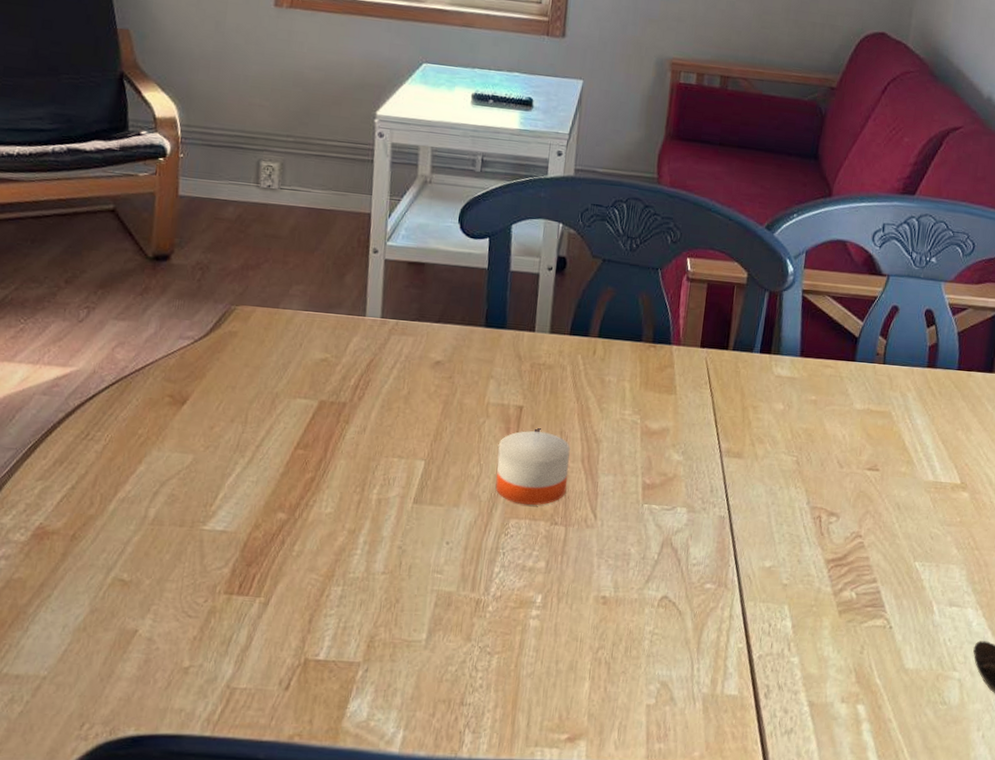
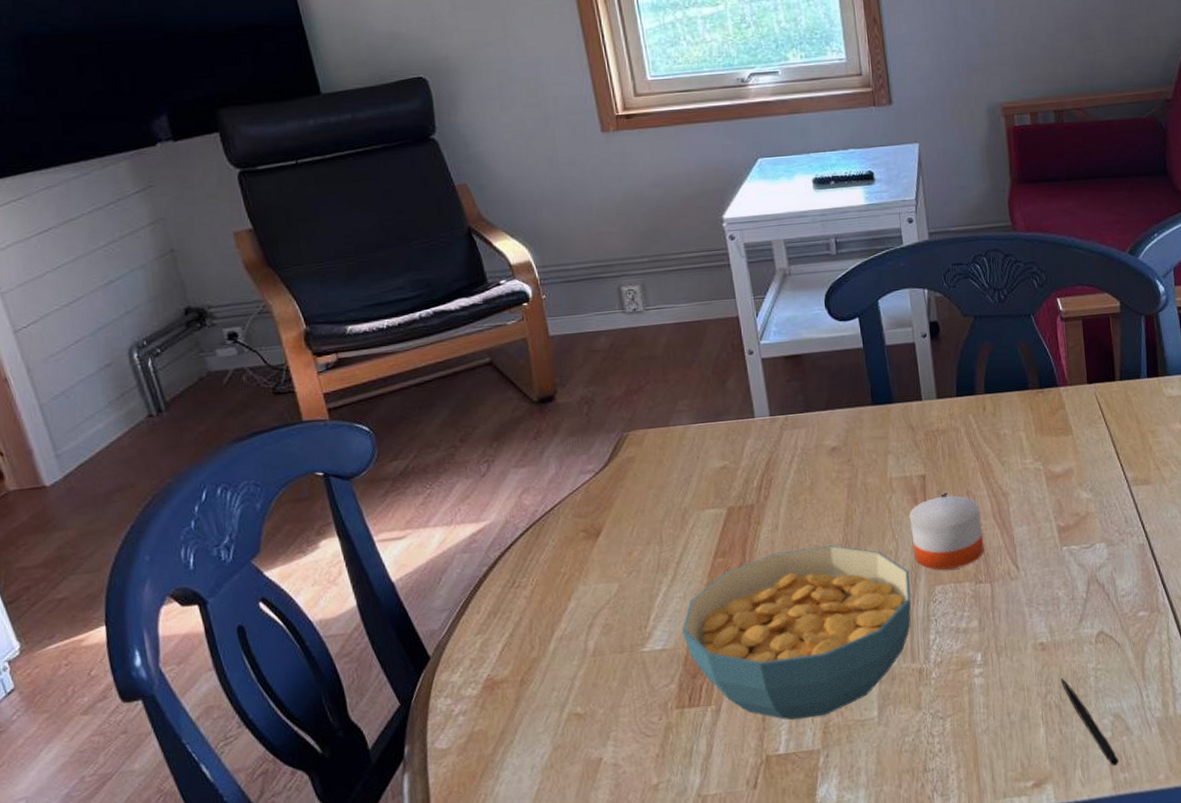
cereal bowl: none [247,455,488,629] -> present [682,545,912,720]
pen: none [616,636,658,734] -> present [1061,678,1120,766]

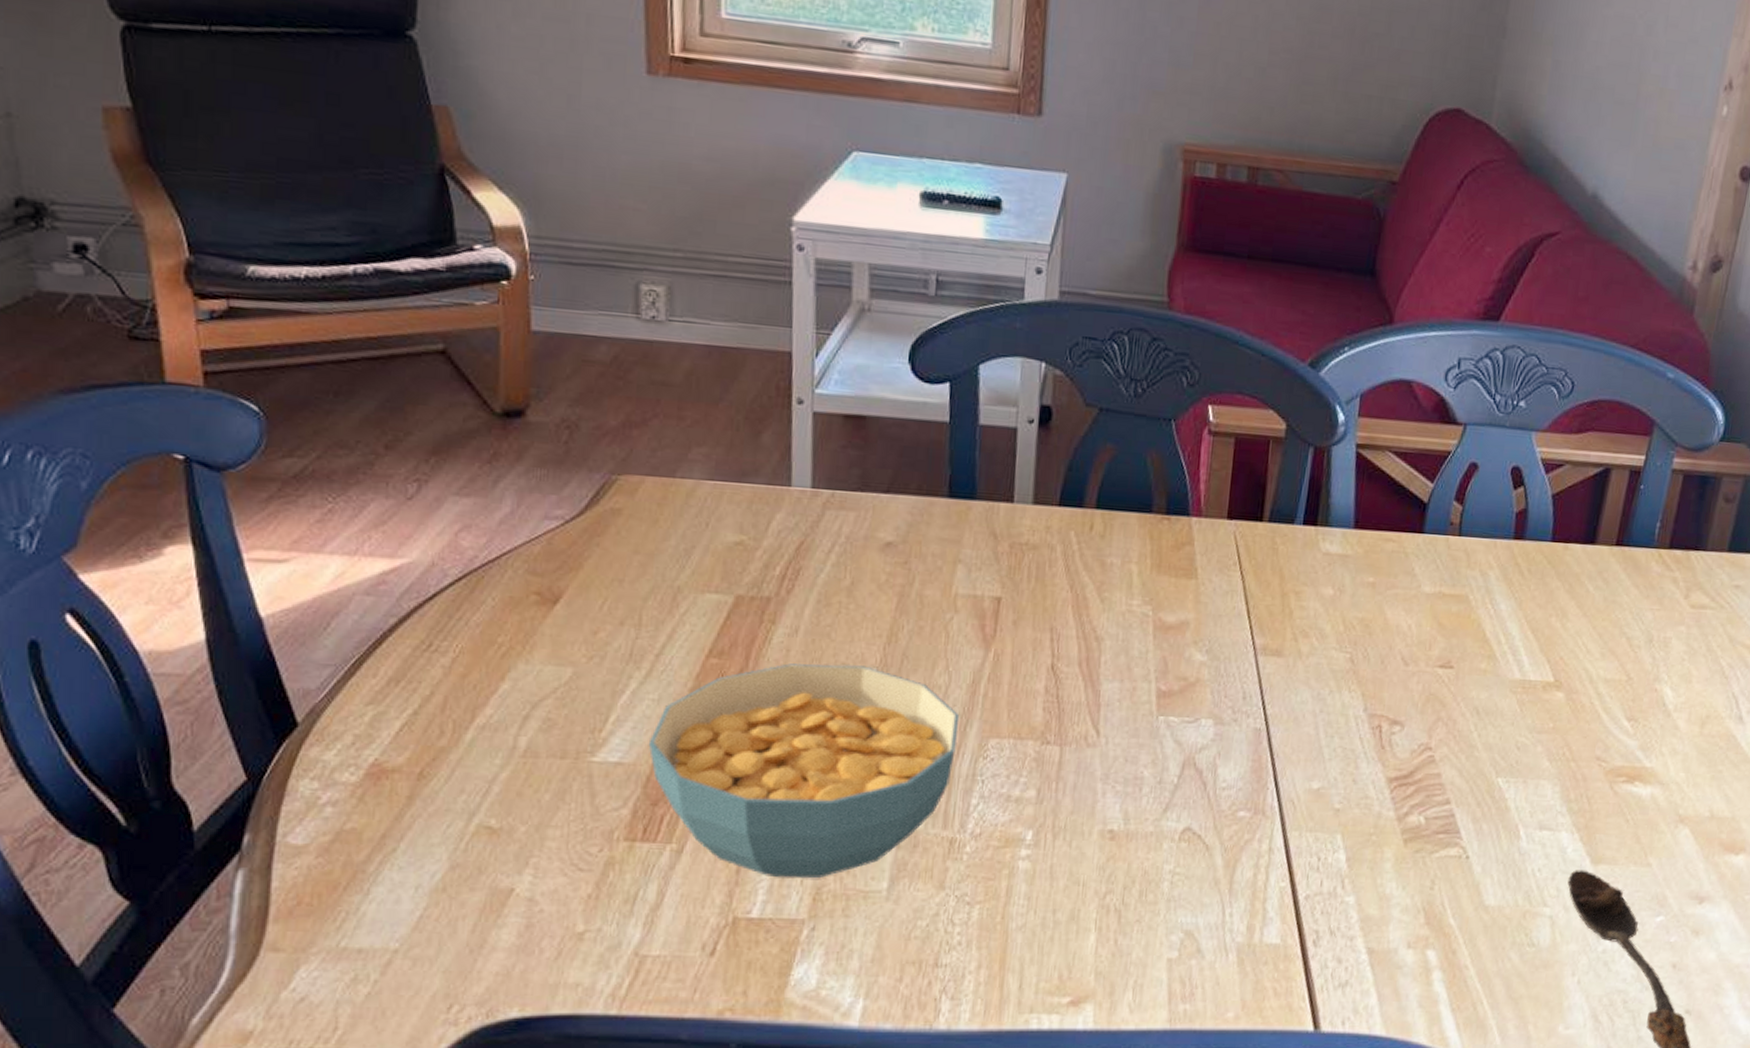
candle: present [910,495,984,570] -> none [969,626,1064,721]
pen: present [1061,678,1120,766] -> none [1127,878,1182,993]

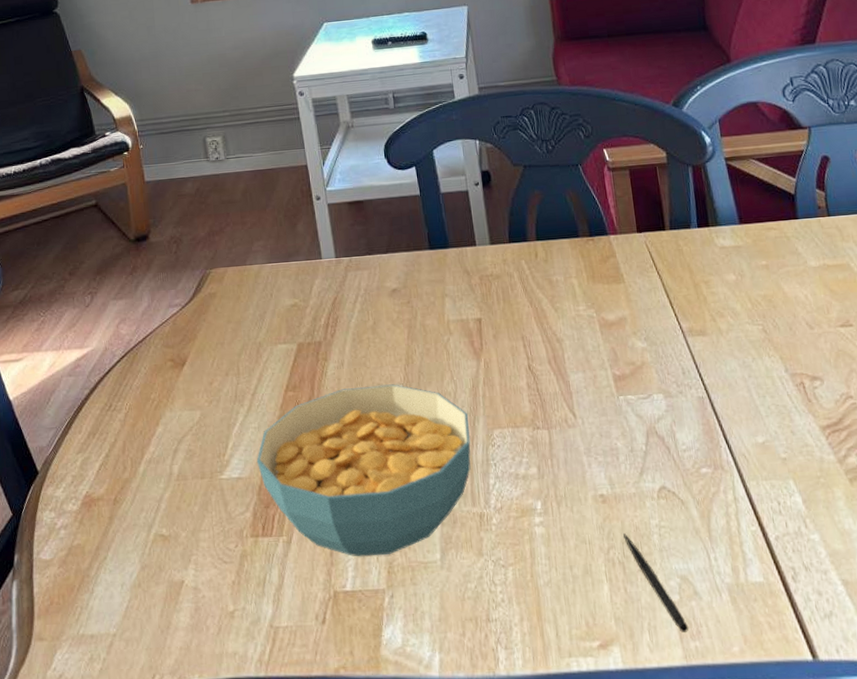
pen: none [1127,878,1182,993] -> present [623,534,689,632]

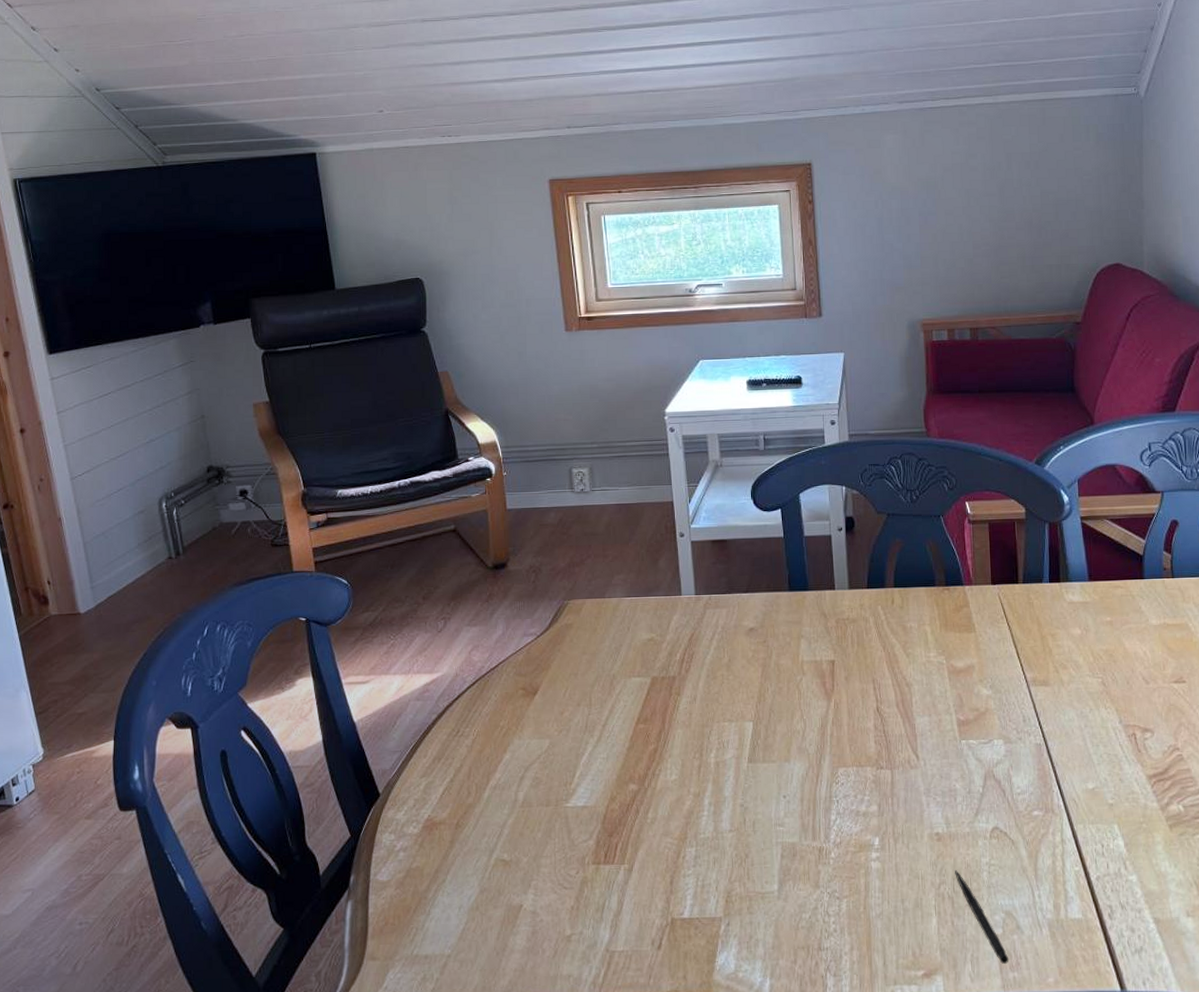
cereal bowl: present [256,384,471,557] -> none [603,720,815,886]

